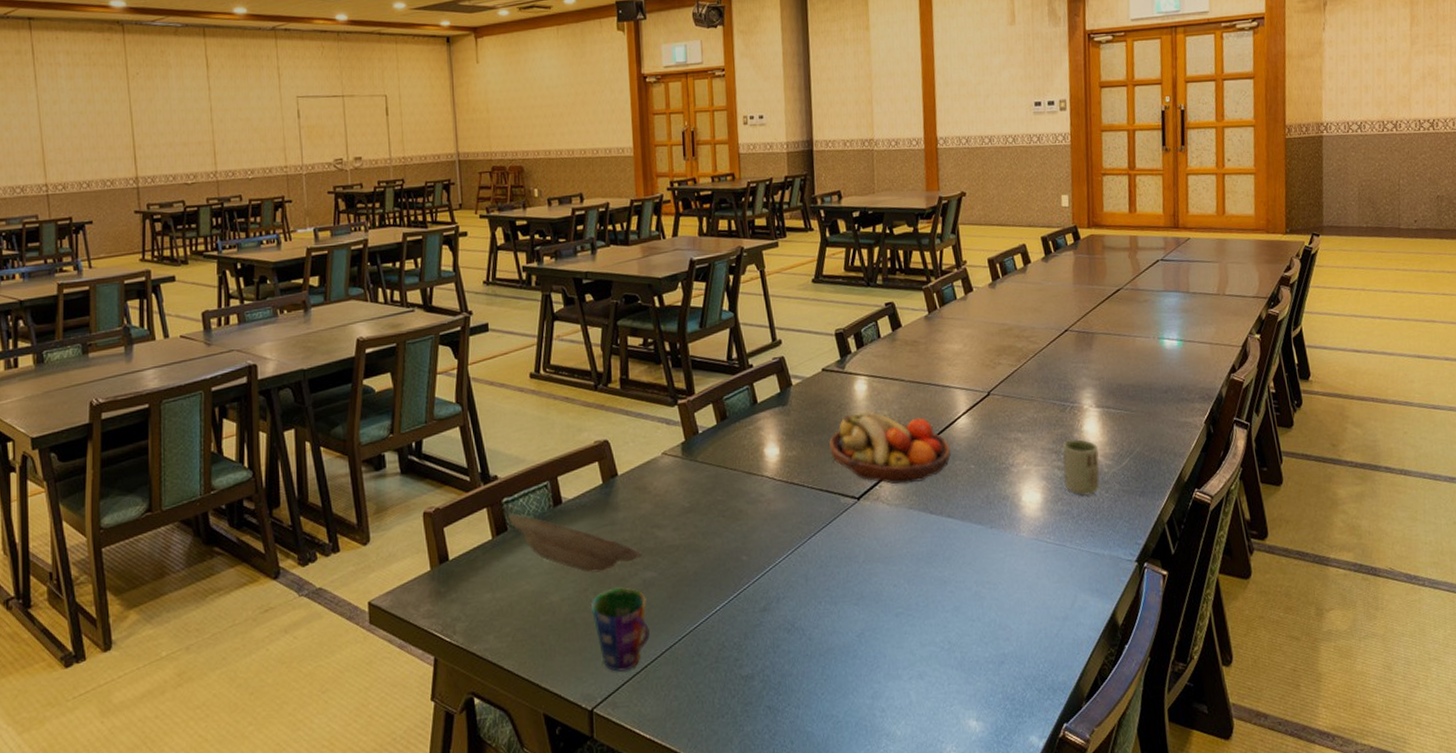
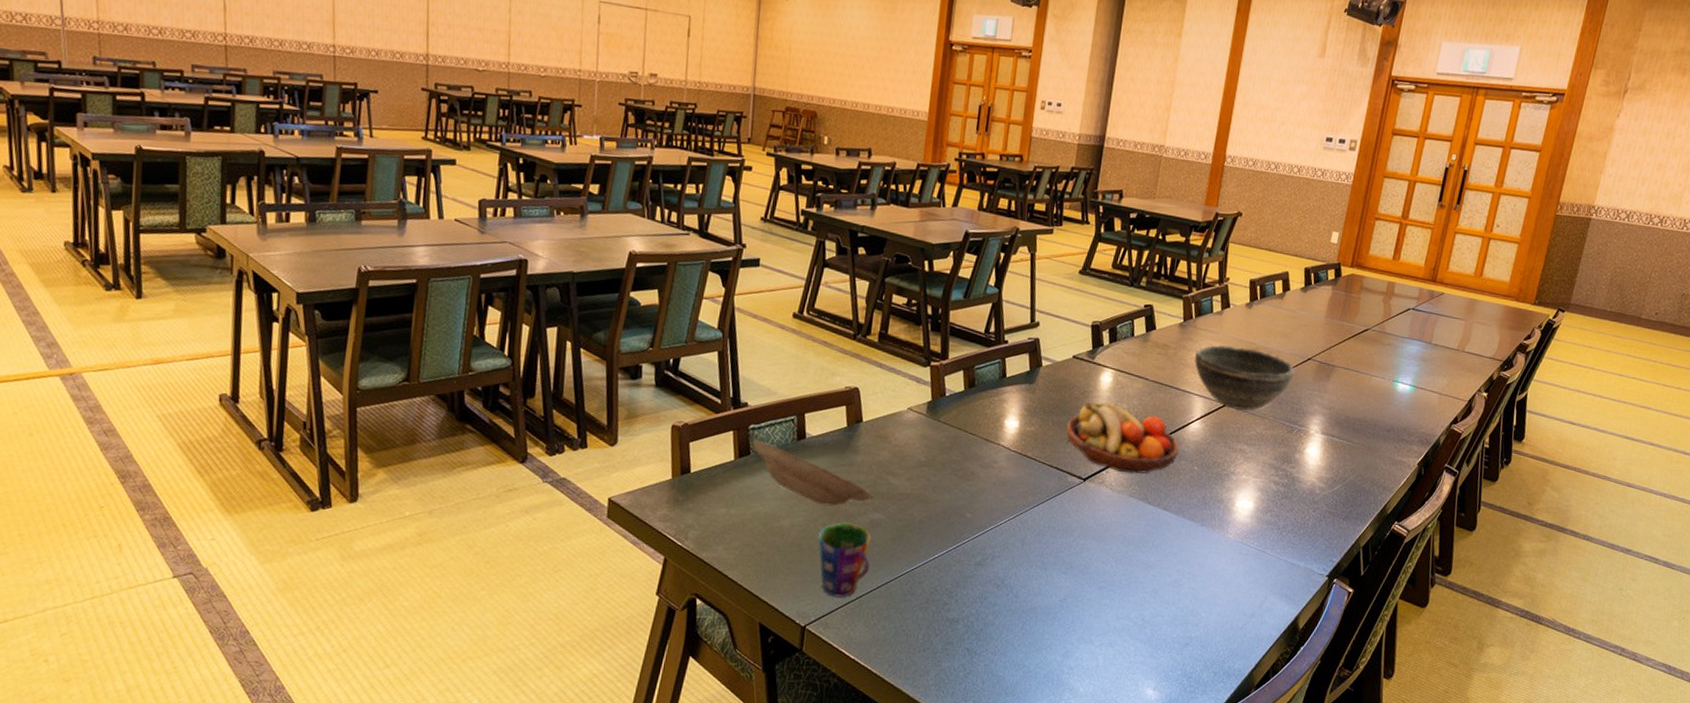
bowl: none [947,330,1054,396] -> present [1194,345,1295,411]
cup: present [1063,439,1100,496] -> none [1277,458,1315,511]

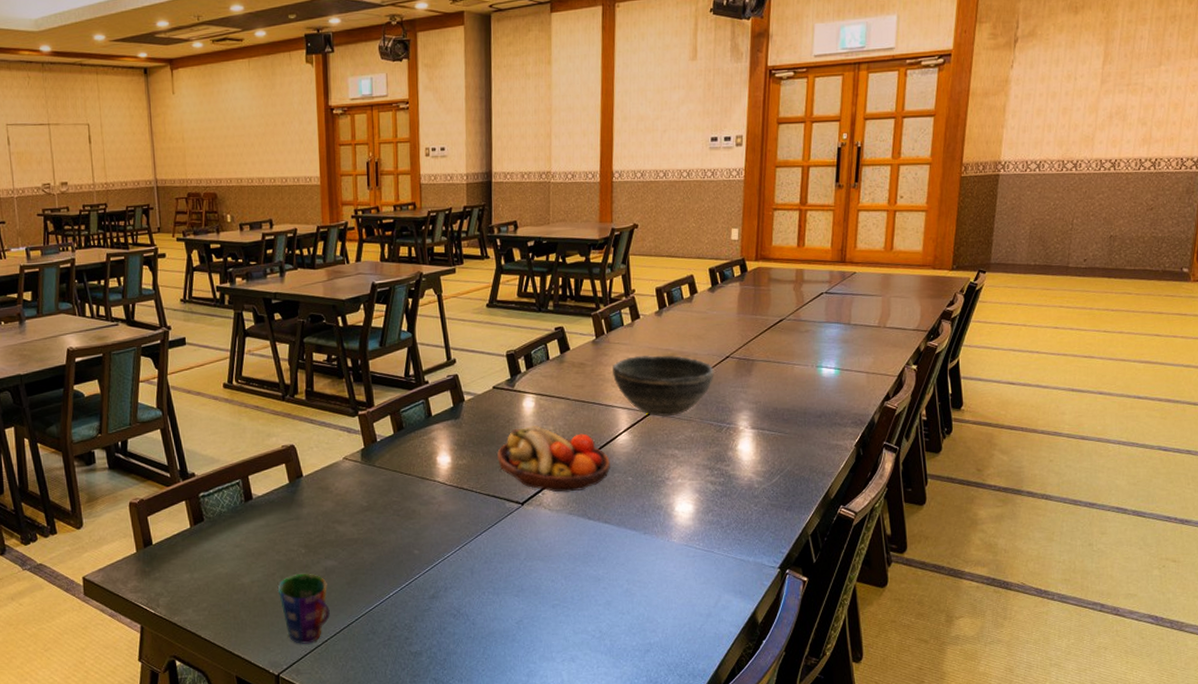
plate: present [752,440,874,507] -> none [204,506,324,560]

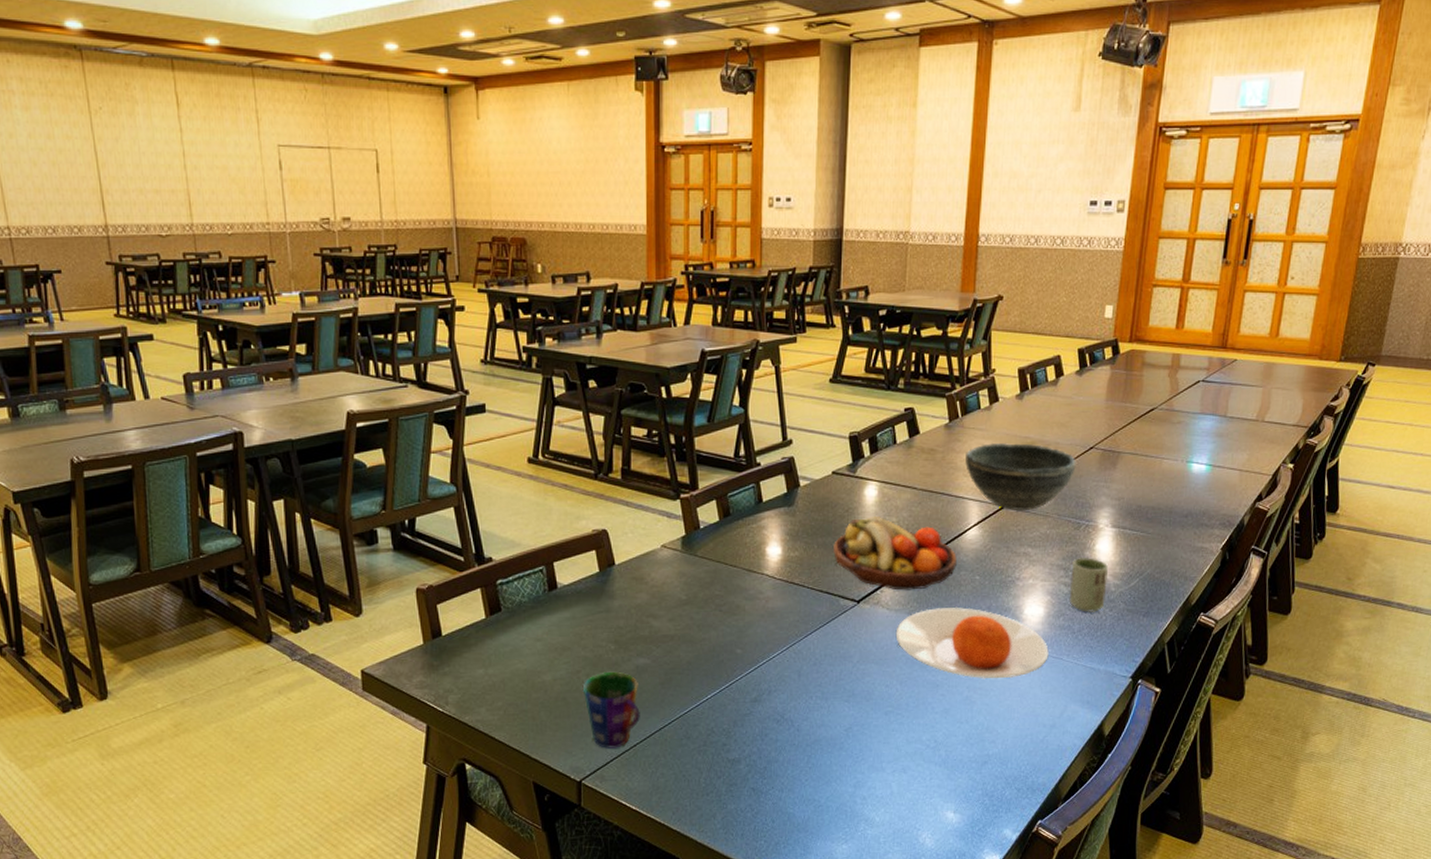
plate: none [558,506,701,573] -> present [895,607,1049,679]
cup: none [715,457,751,508] -> present [1069,557,1108,612]

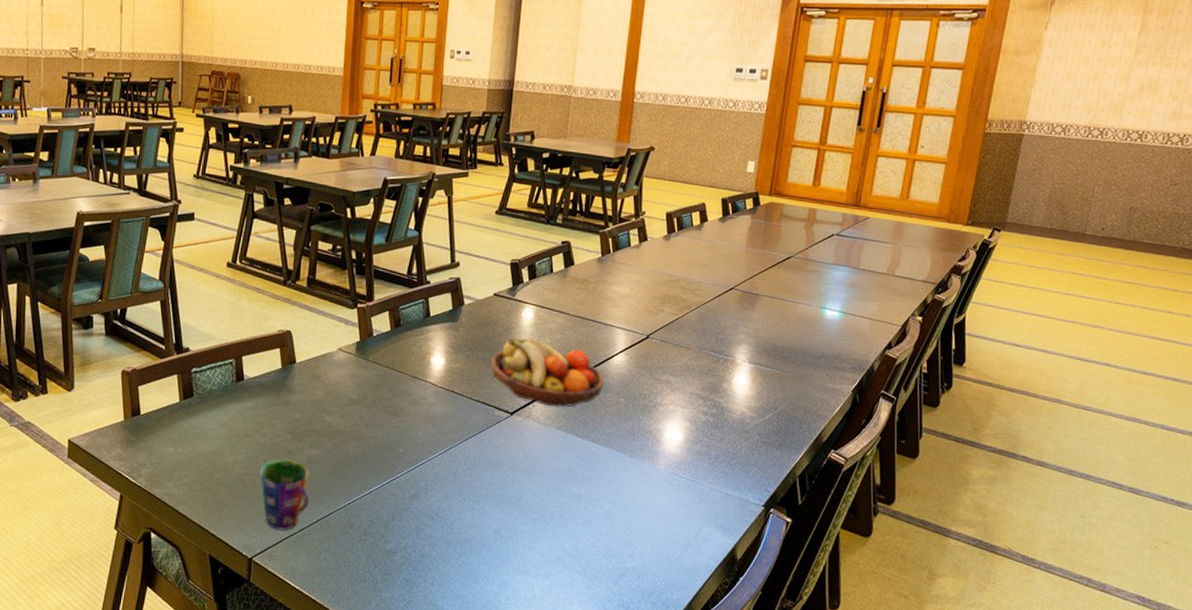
plate: present [895,607,1049,679] -> none [544,425,686,497]
bowl: present [965,443,1076,511] -> none [615,278,717,343]
cup: present [1069,557,1108,612] -> none [706,388,744,441]

